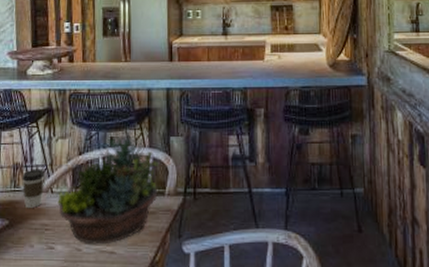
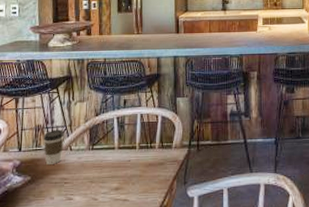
succulent planter: present [57,133,158,245] -> none [76,95,166,194]

